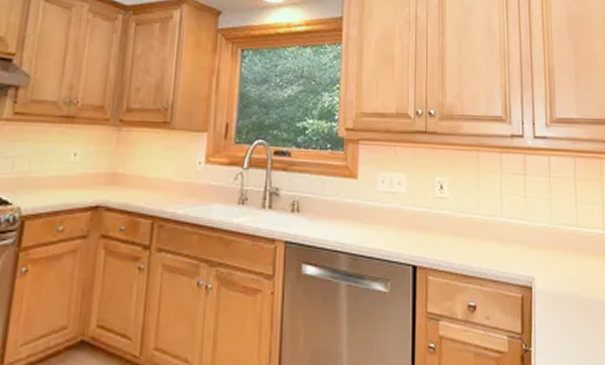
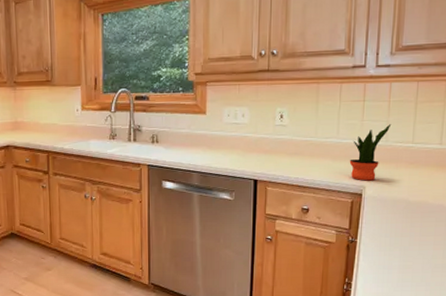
potted plant: none [515,203,554,271] -> present [349,124,392,181]

